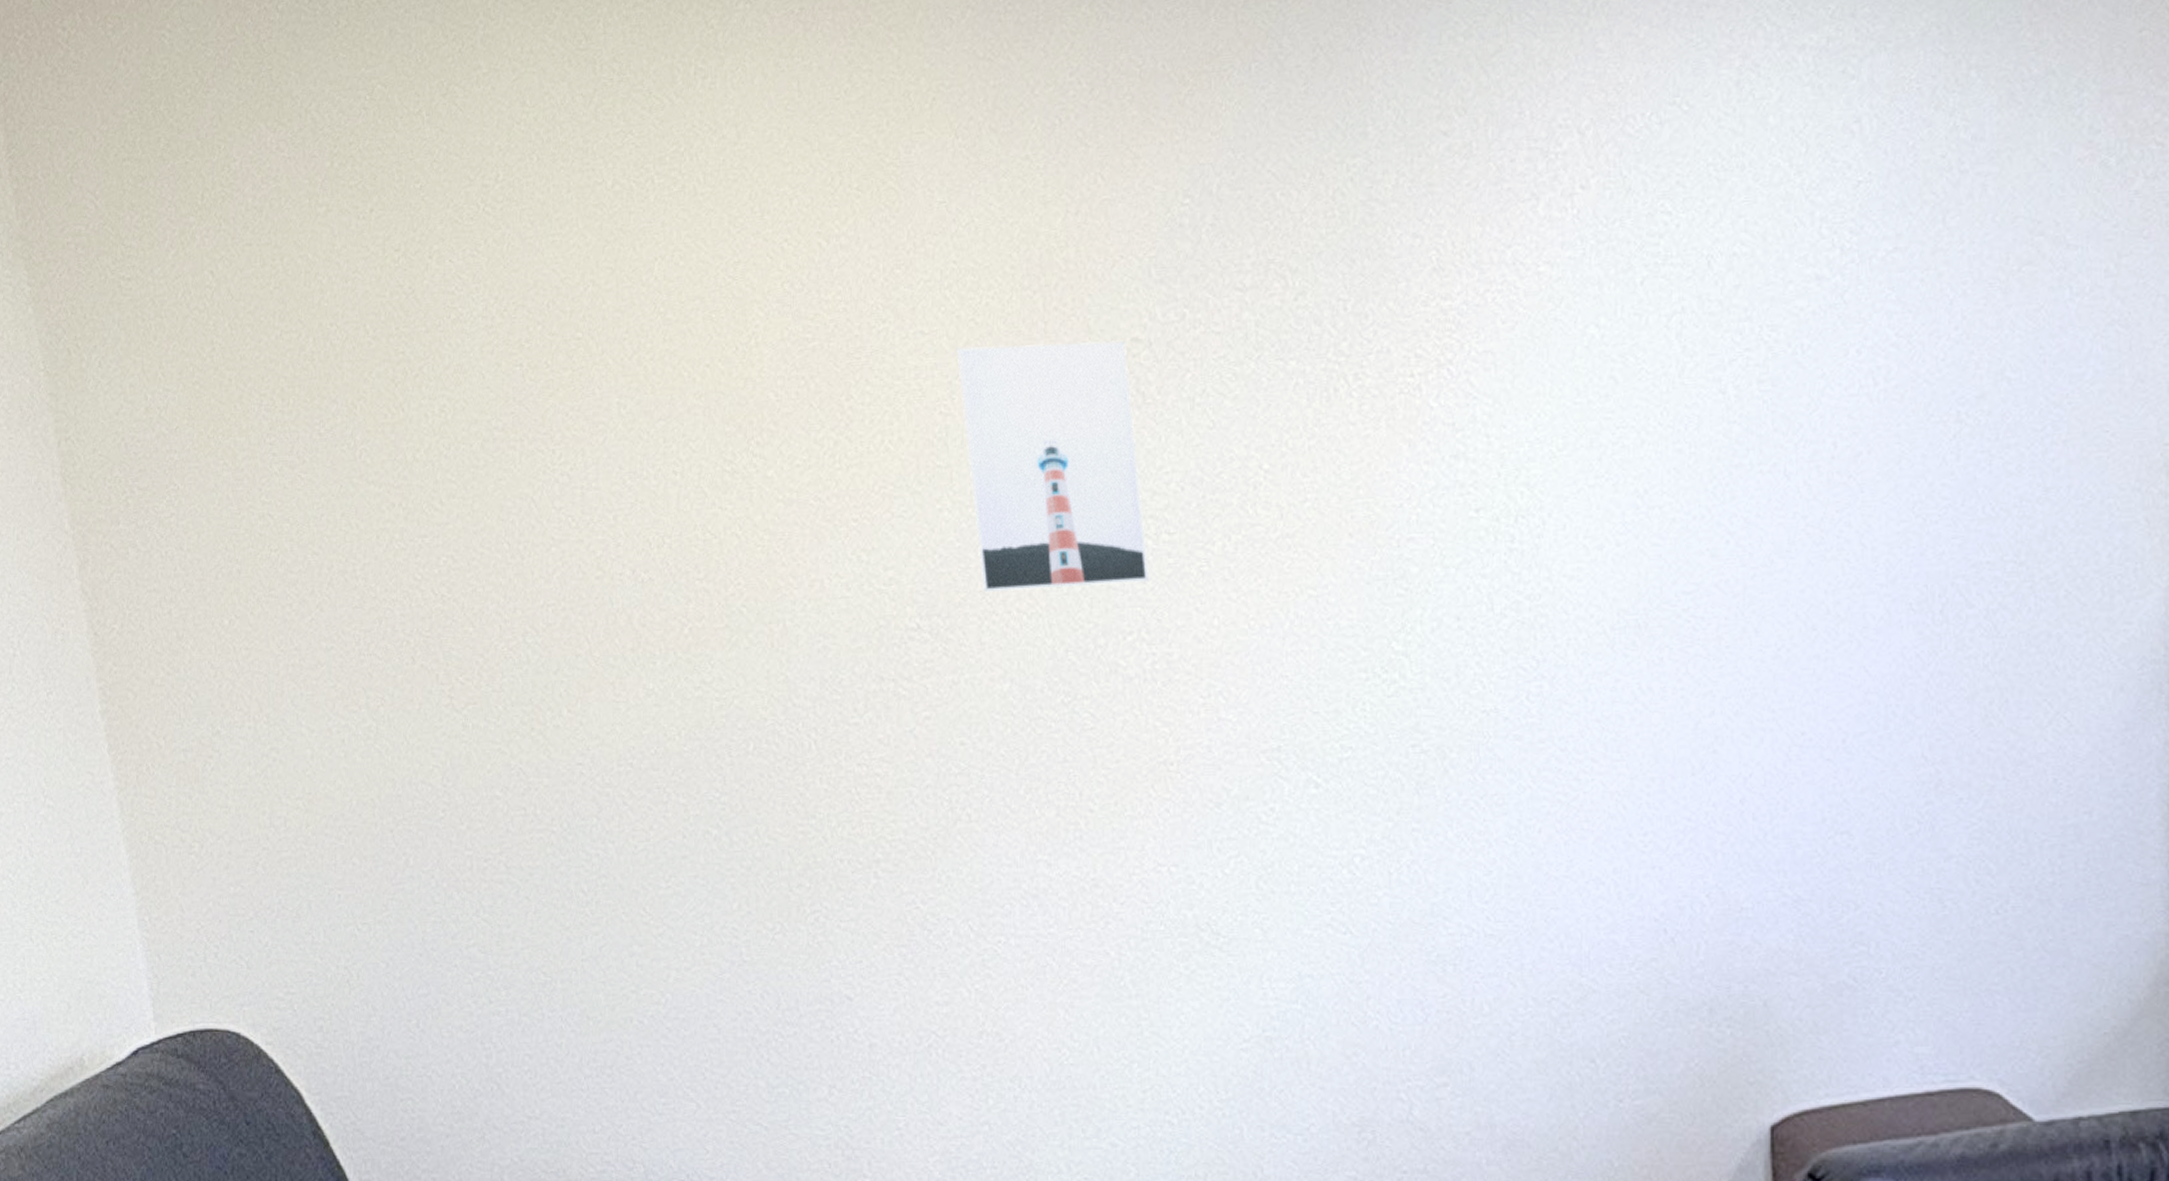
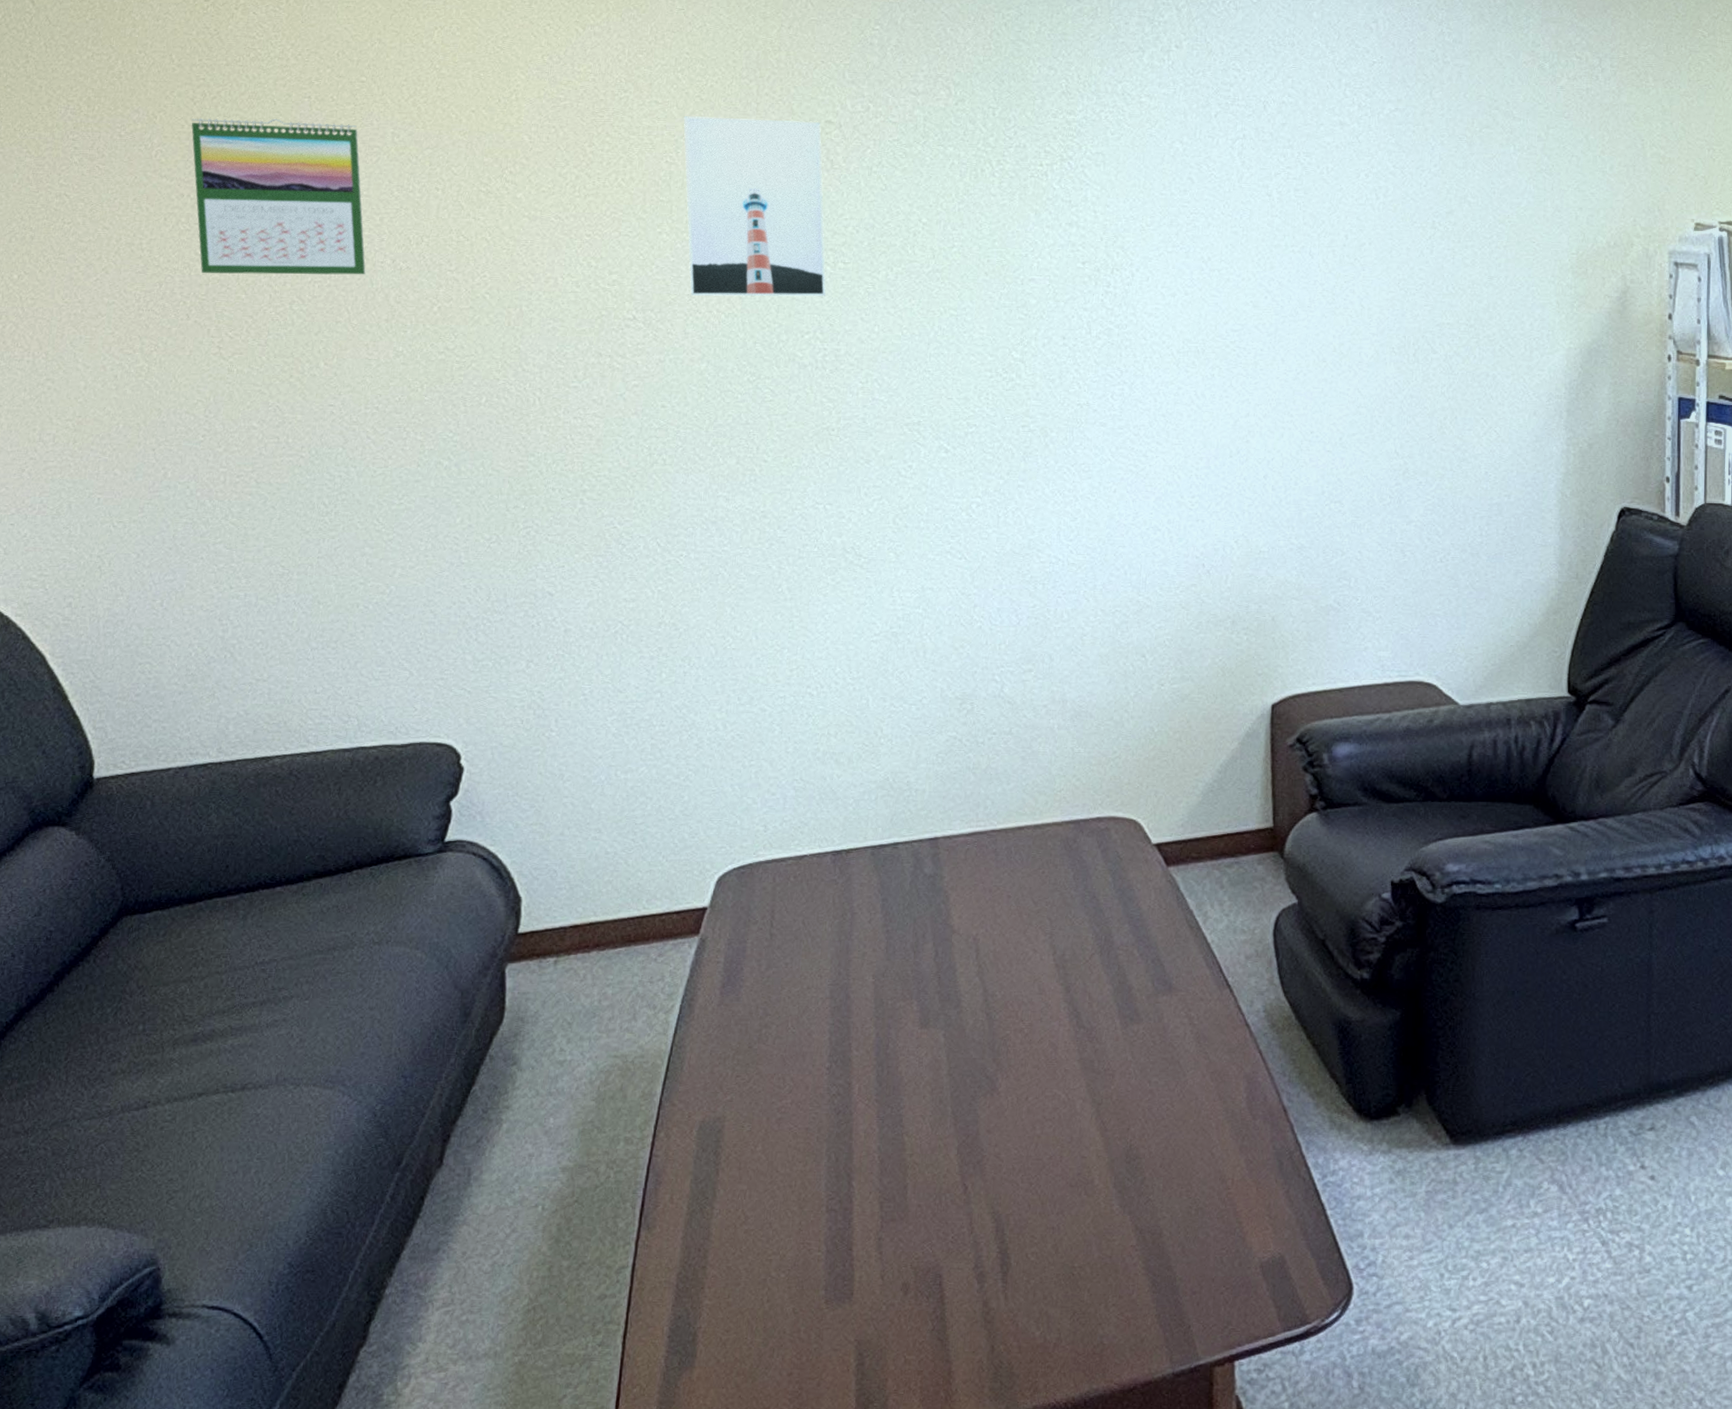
calendar: none [394,396,603,603] -> present [191,118,366,275]

